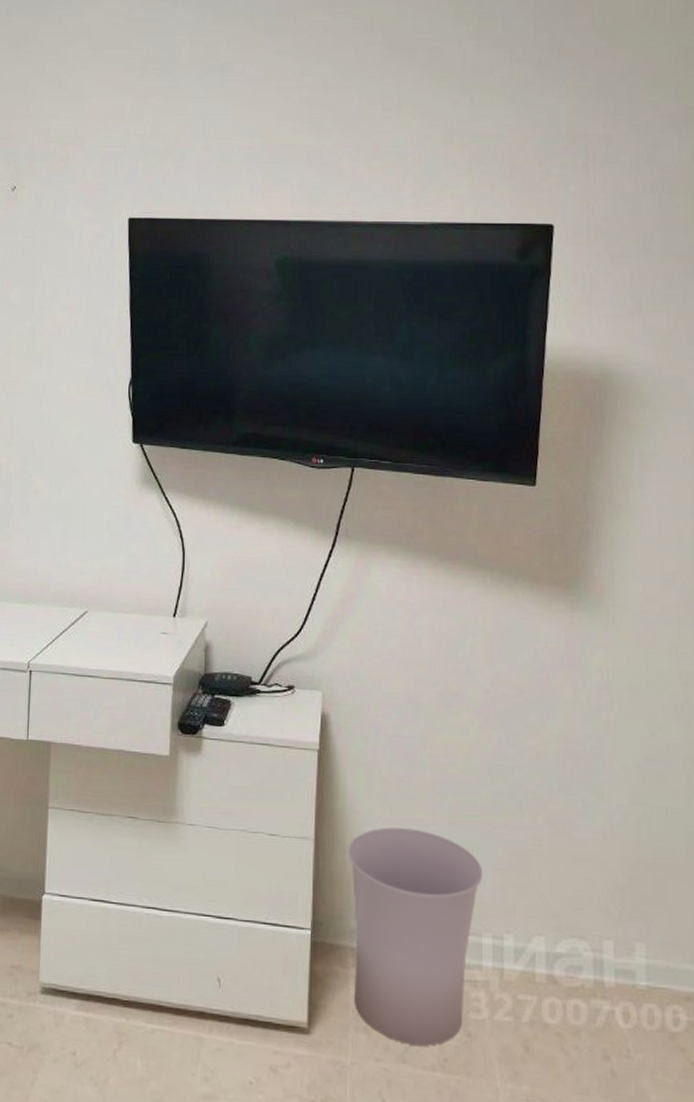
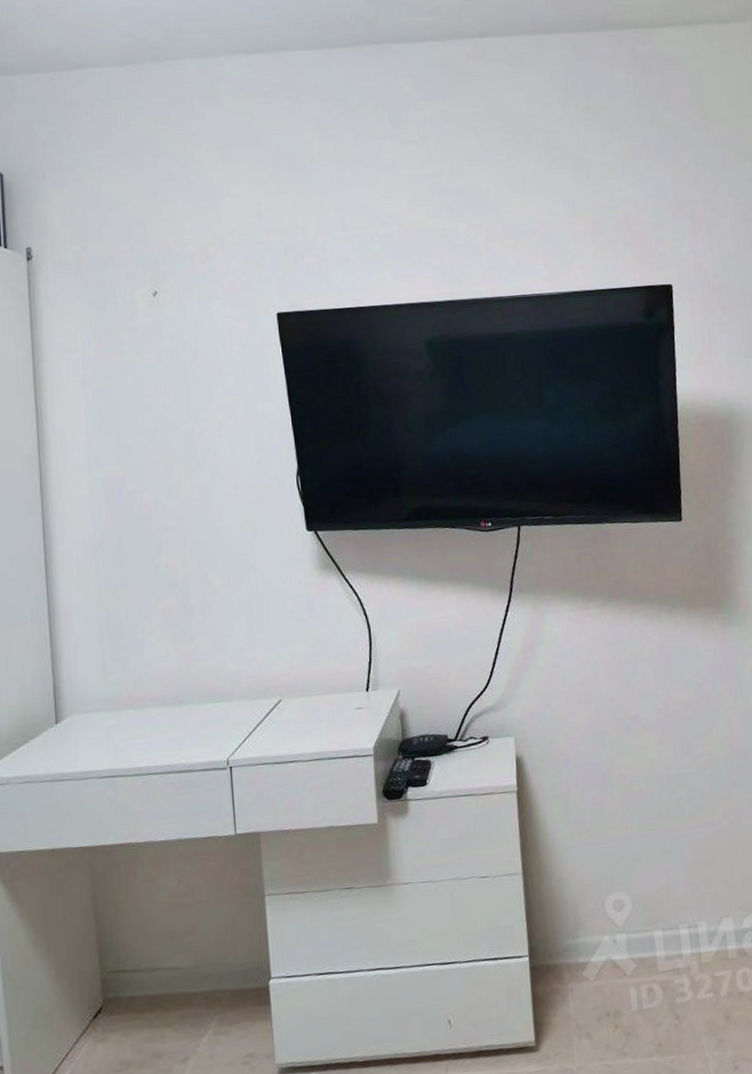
waste bin: present [348,827,483,1046] -> none [554,845,675,1039]

